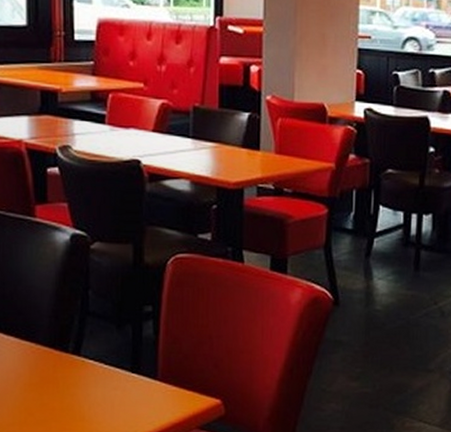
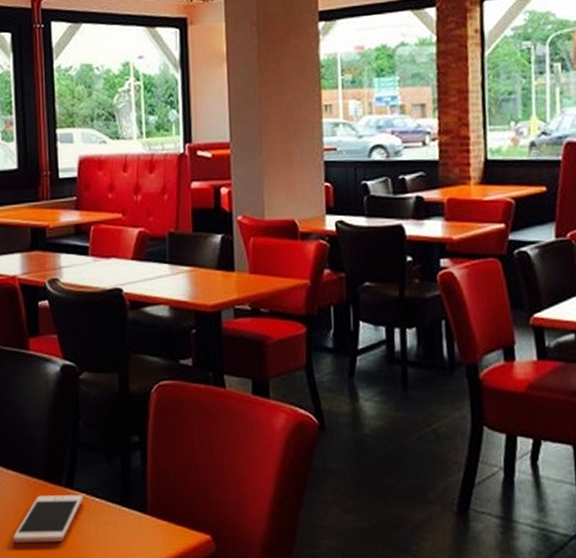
cell phone: none [13,360,91,407] -> present [13,494,83,543]

